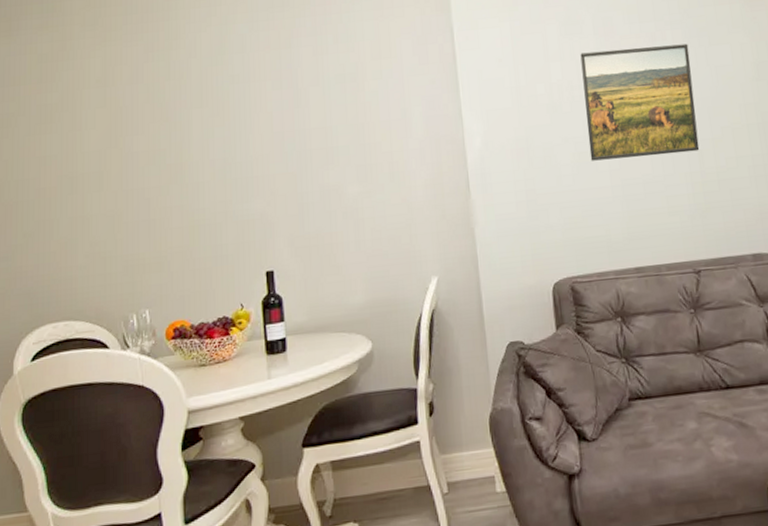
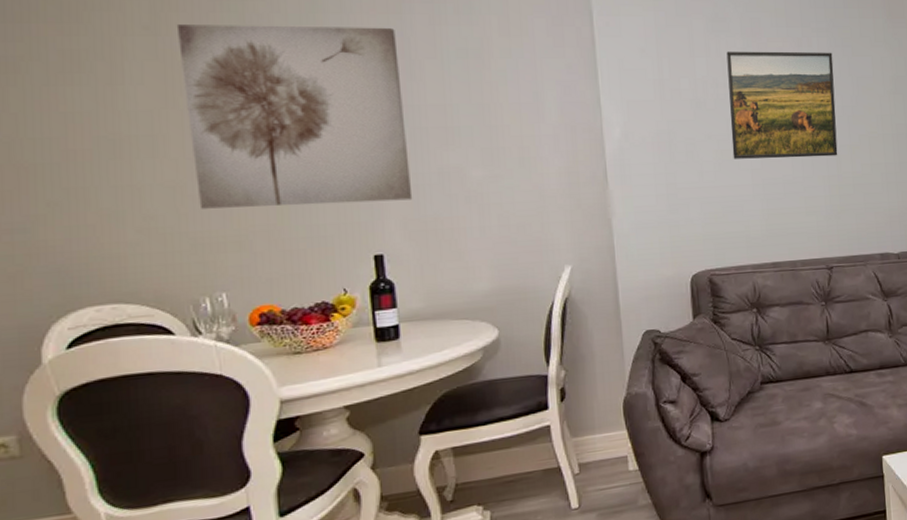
wall art: none [120,61,299,234] -> present [176,24,413,209]

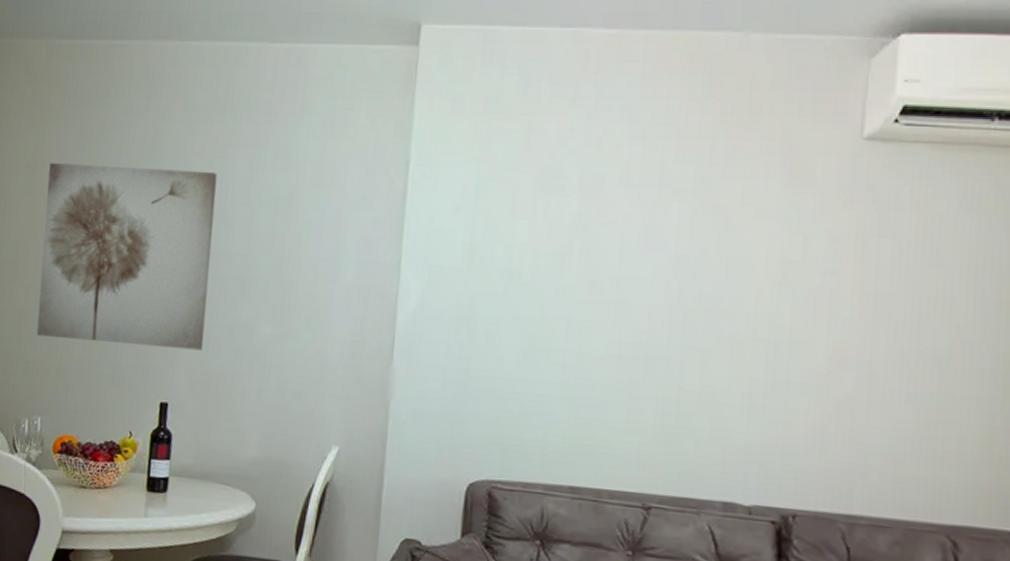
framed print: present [726,51,838,159] -> none [542,214,698,361]

